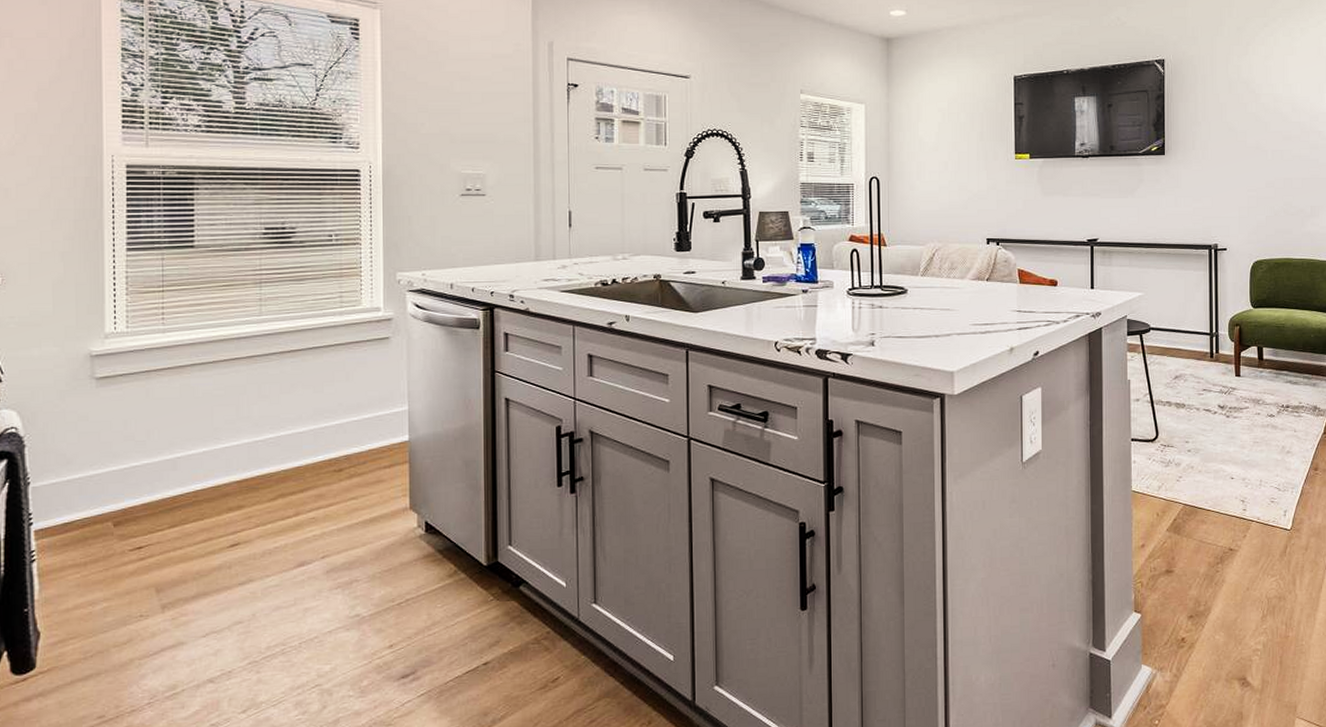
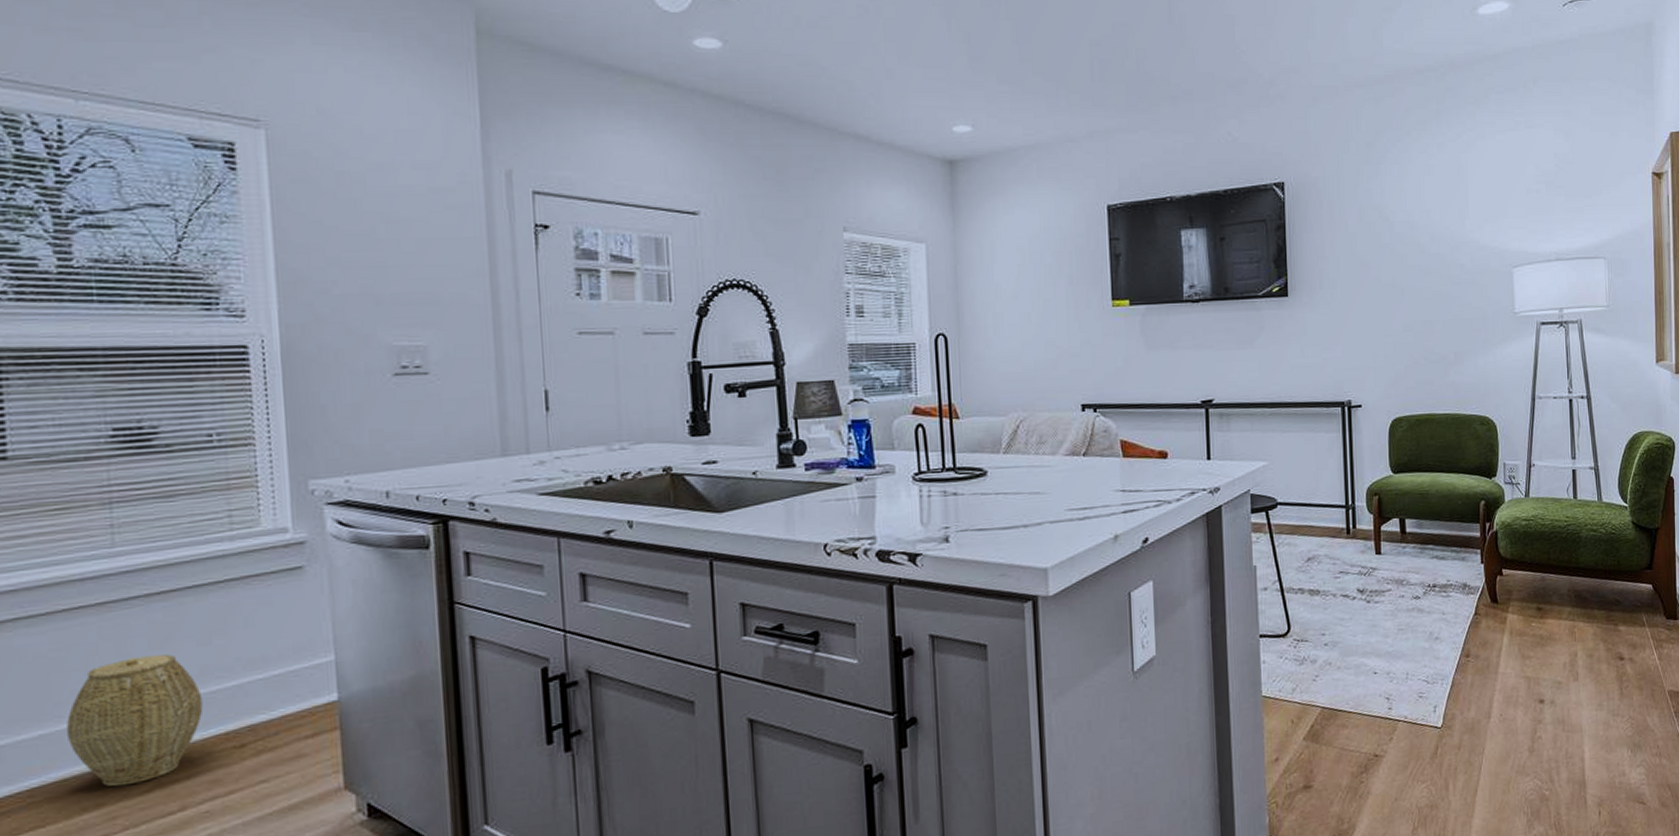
woven basket: none [222,398,315,494] -> present [67,654,204,787]

